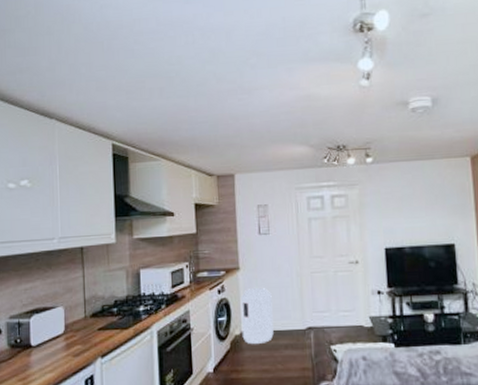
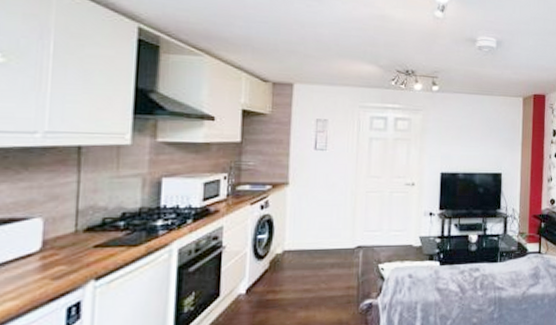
air purifier: present [240,288,274,345] -> none [284,205,322,264]

